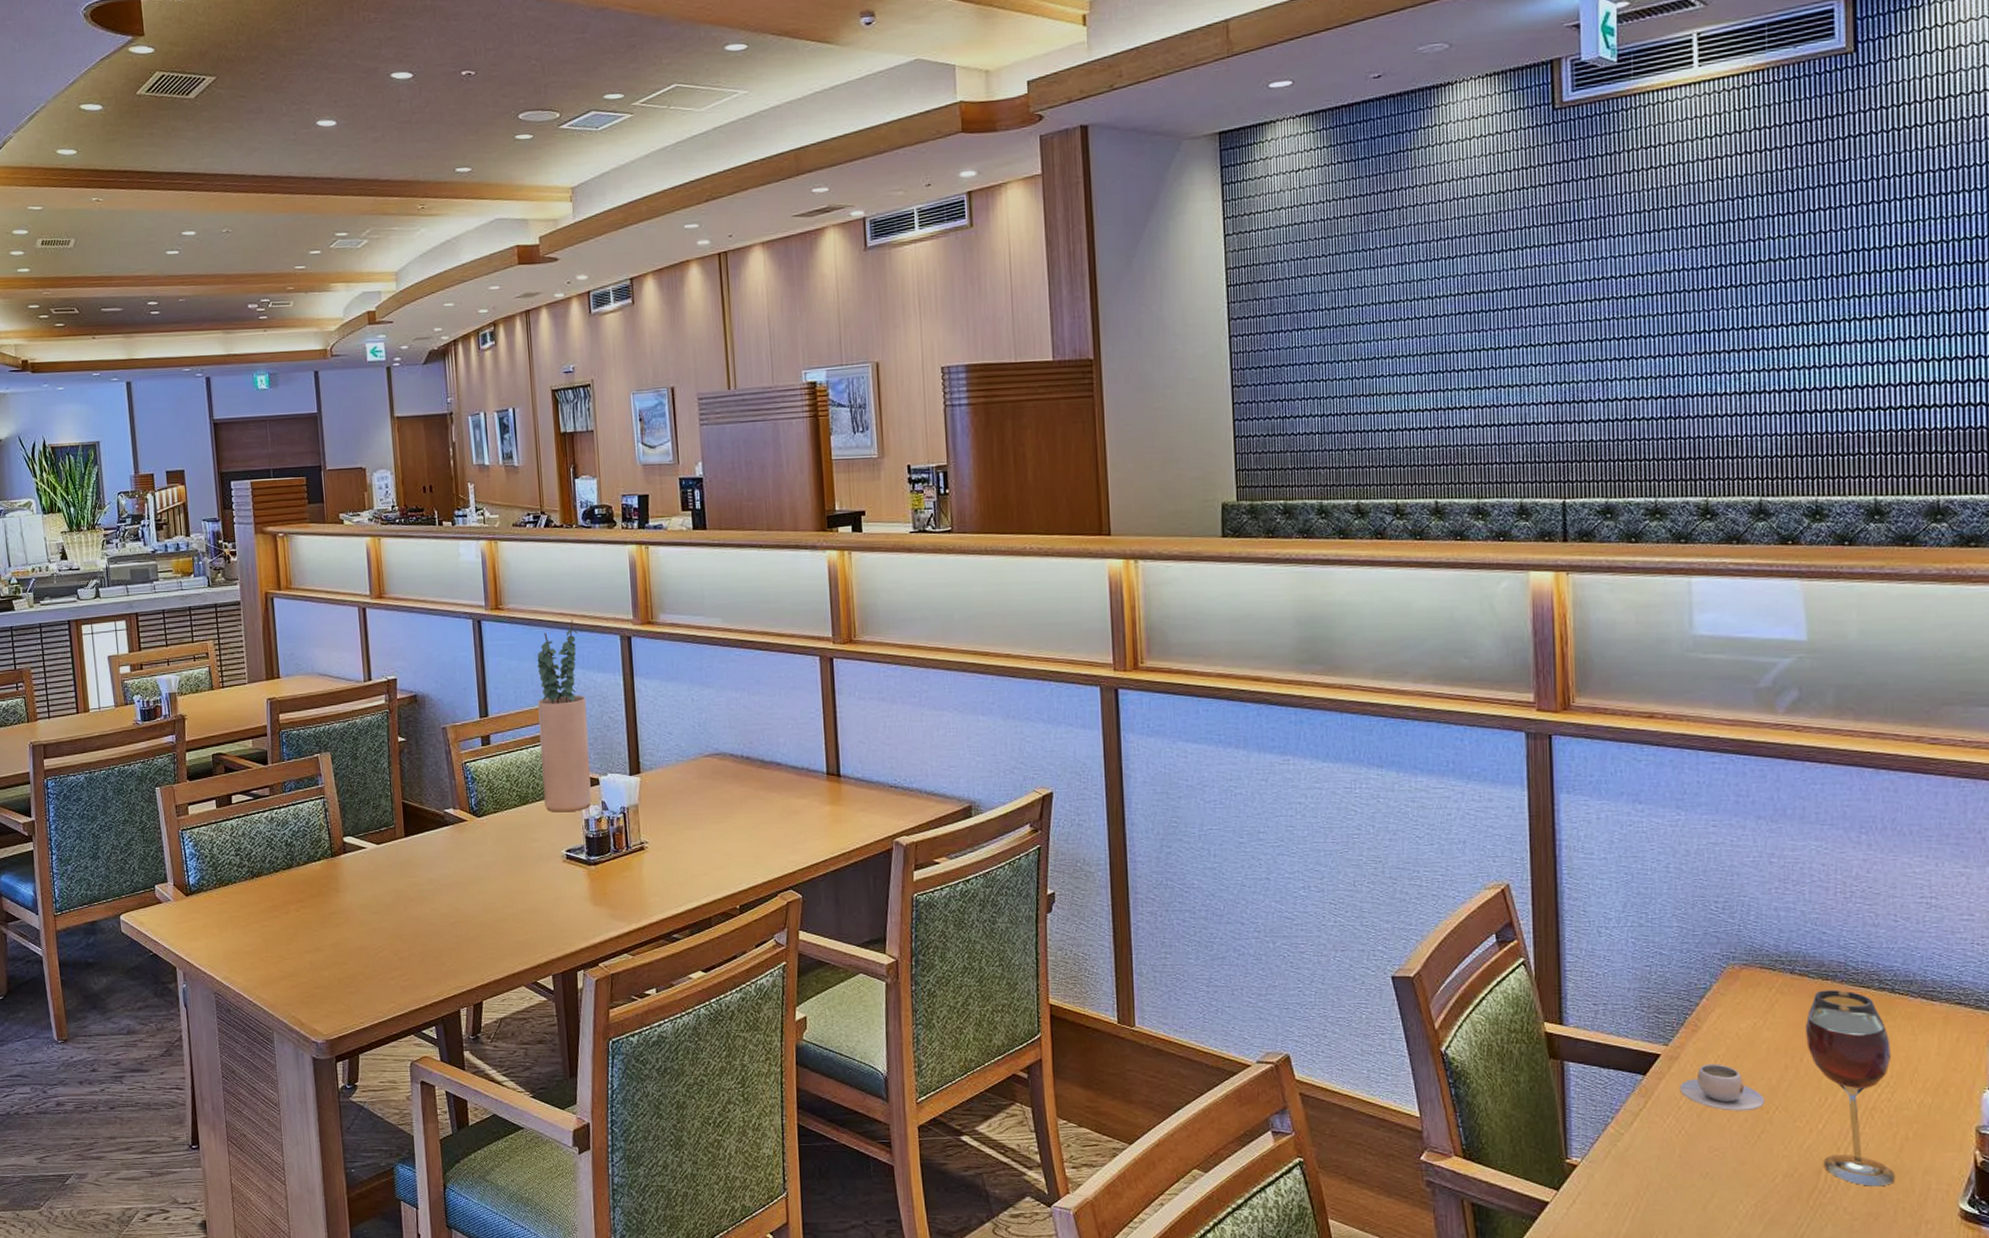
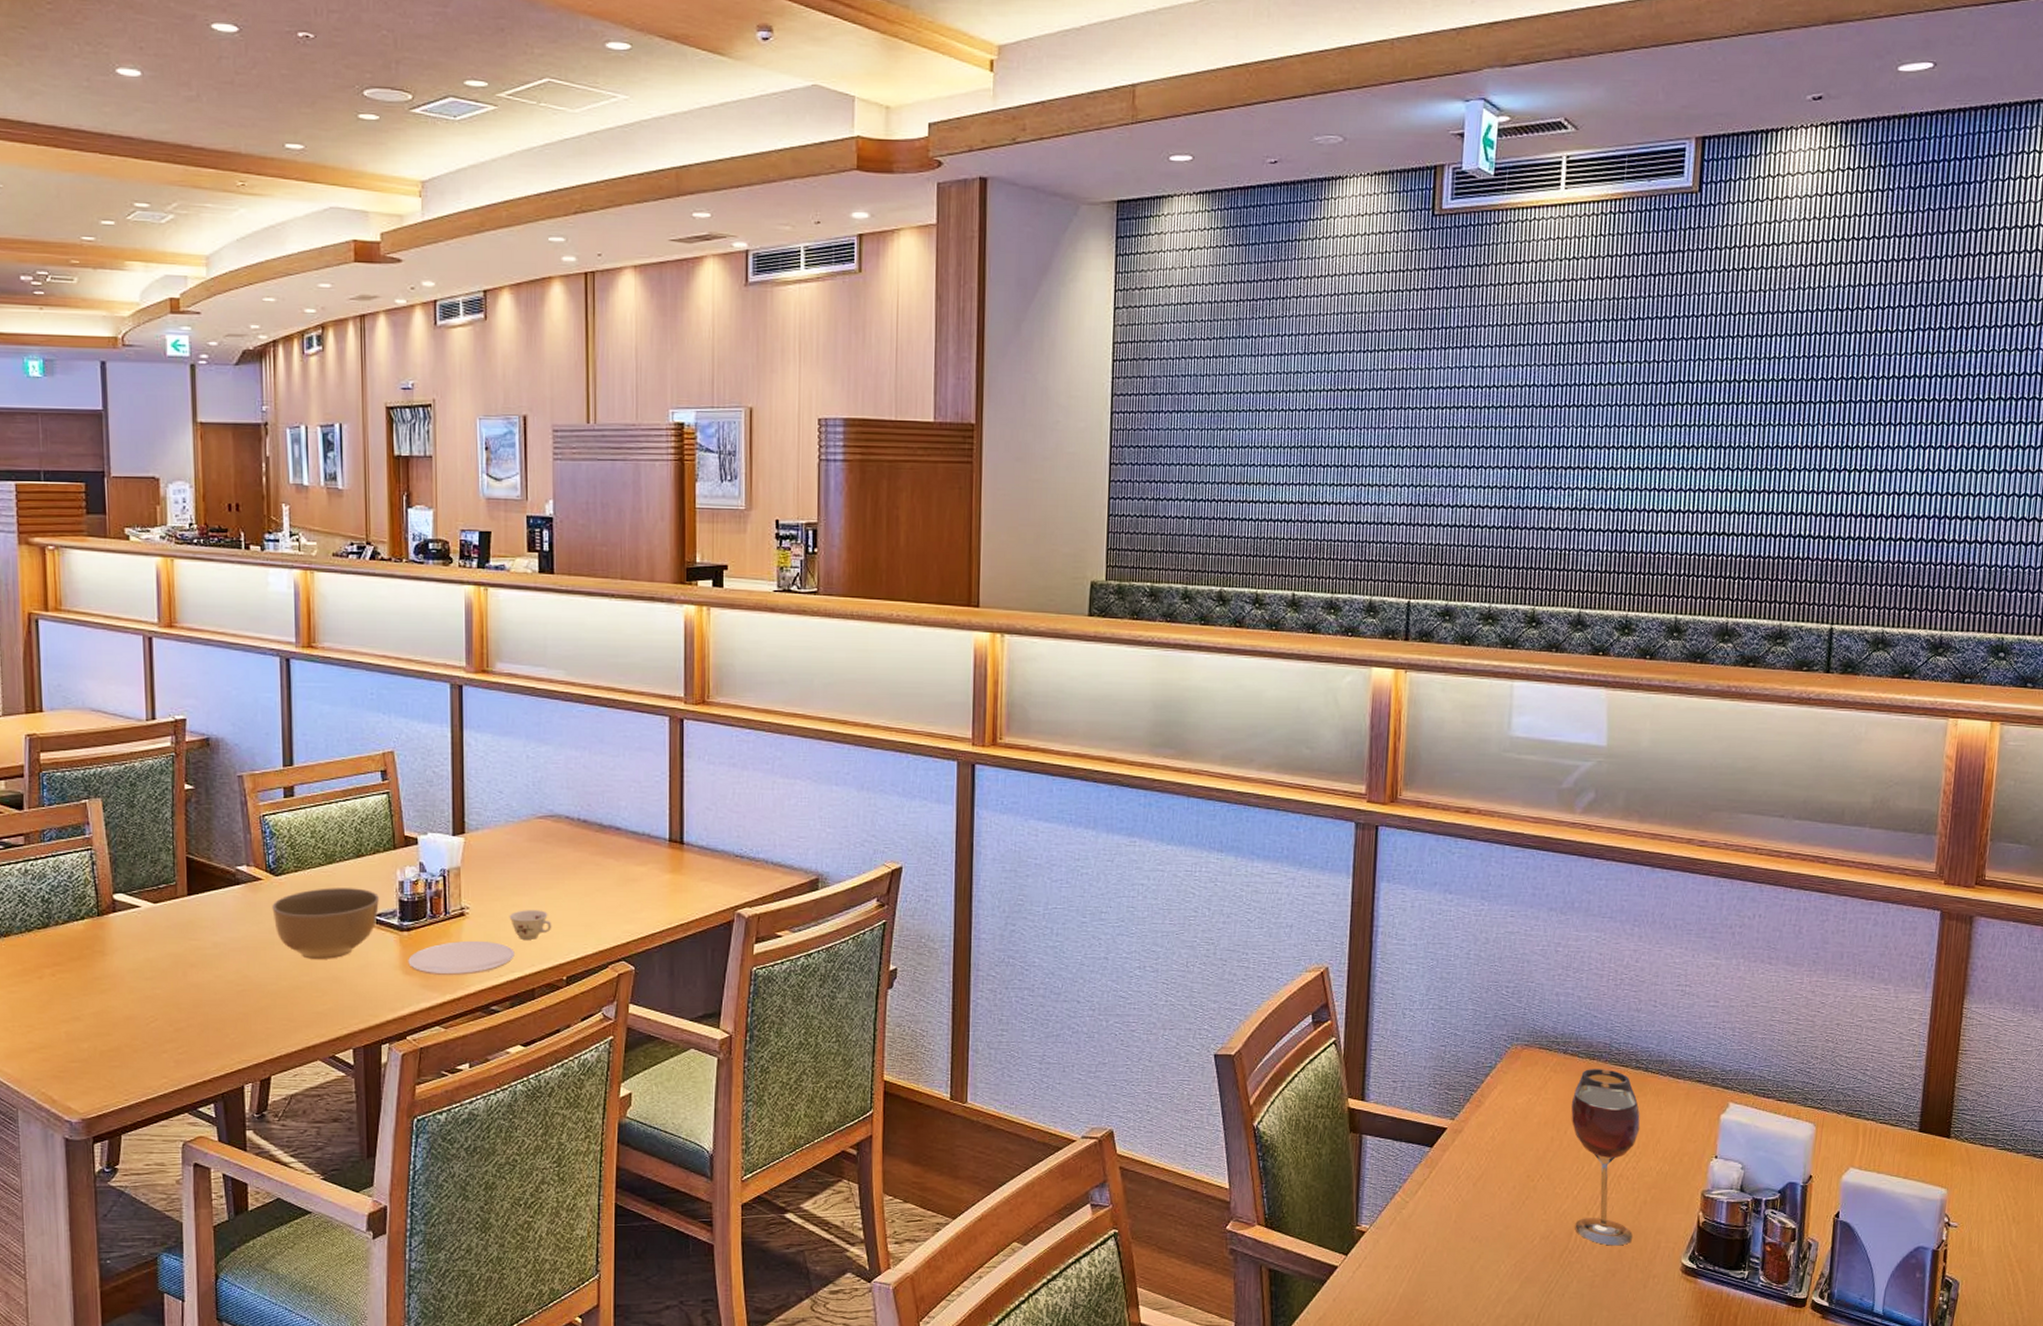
bowl: none [476,826,568,893] -> present [272,888,379,959]
vase: present [537,620,592,813] -> none [351,663,409,873]
plate: none [596,872,691,907] -> present [408,940,515,976]
teacup: none [684,843,724,871] -> present [509,910,552,940]
teacup: present [1680,1064,1765,1111] -> none [1460,1136,1532,1180]

